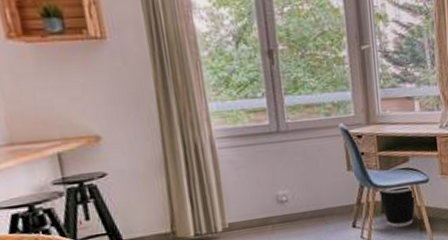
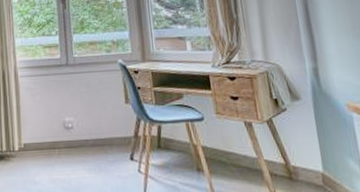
wastebasket: present [378,187,416,228] -> none [154,123,192,165]

